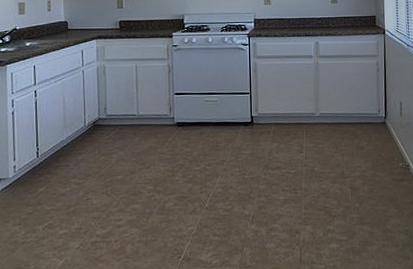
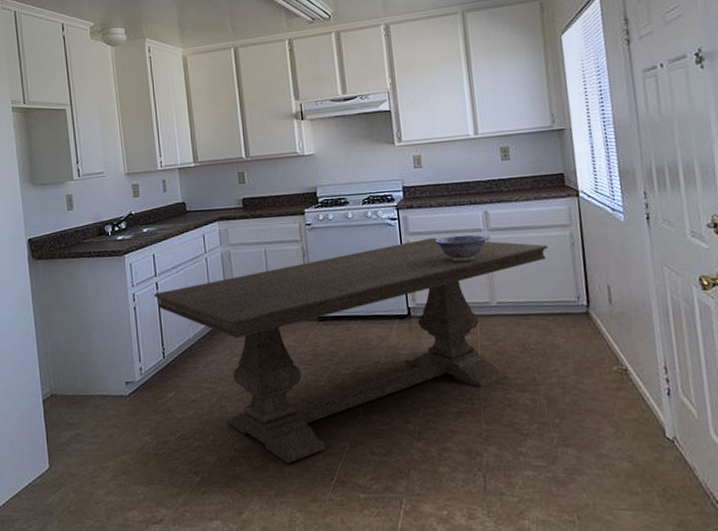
dining table: none [32,61,360,247] -> present [154,237,548,464]
decorative bowl: none [276,59,317,81] -> present [434,234,489,262]

